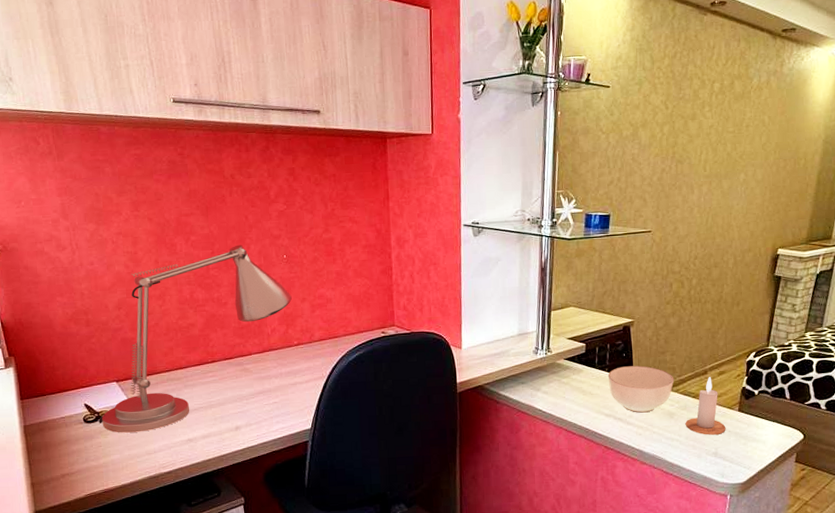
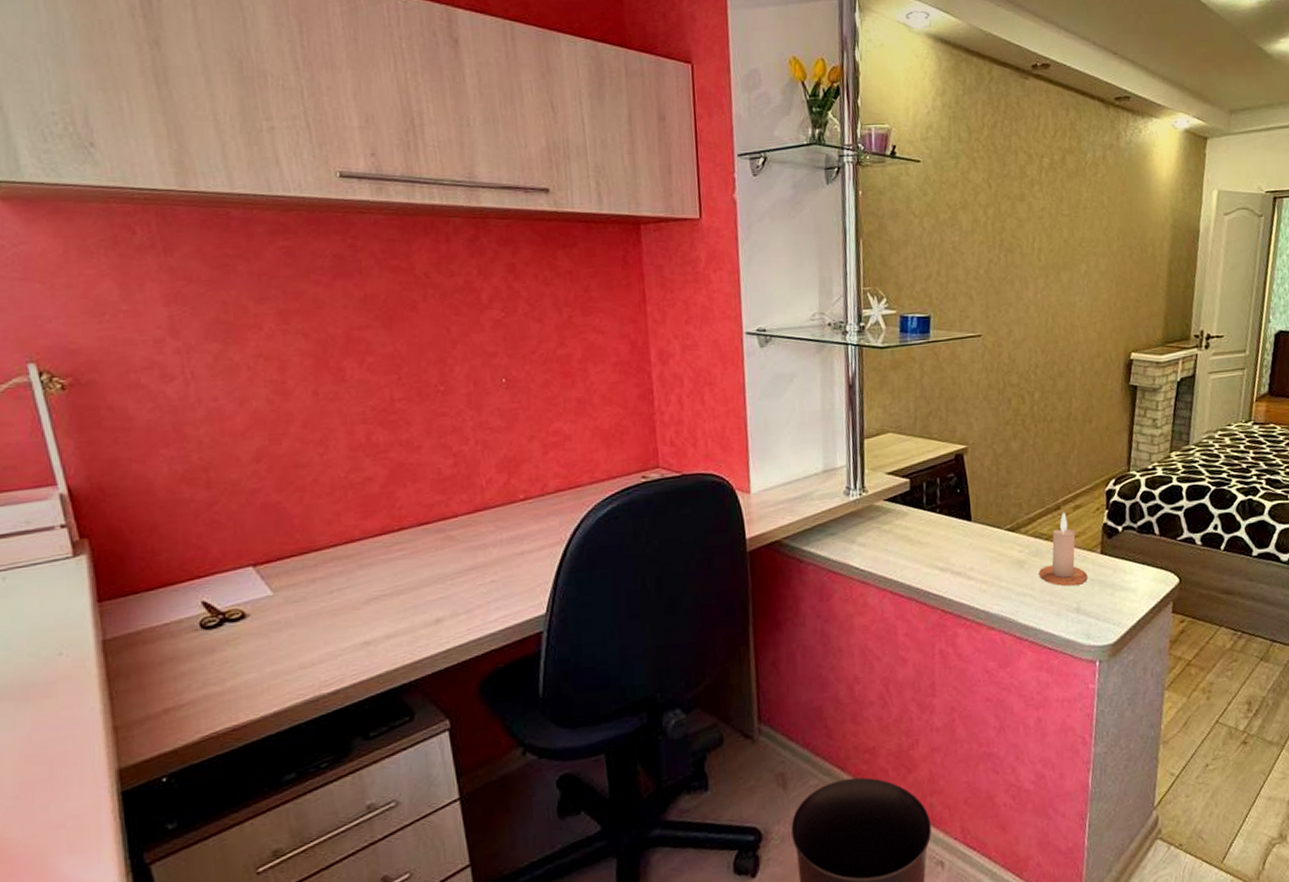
desk lamp: present [99,244,292,433] -> none [224,366,515,641]
bowl: present [607,365,675,413] -> none [939,503,1022,564]

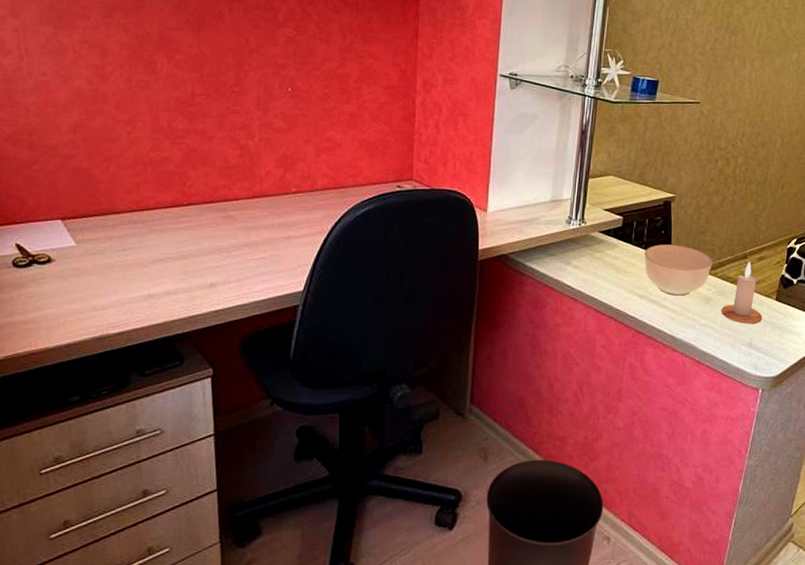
bowl: none [939,503,1022,564] -> present [644,244,713,296]

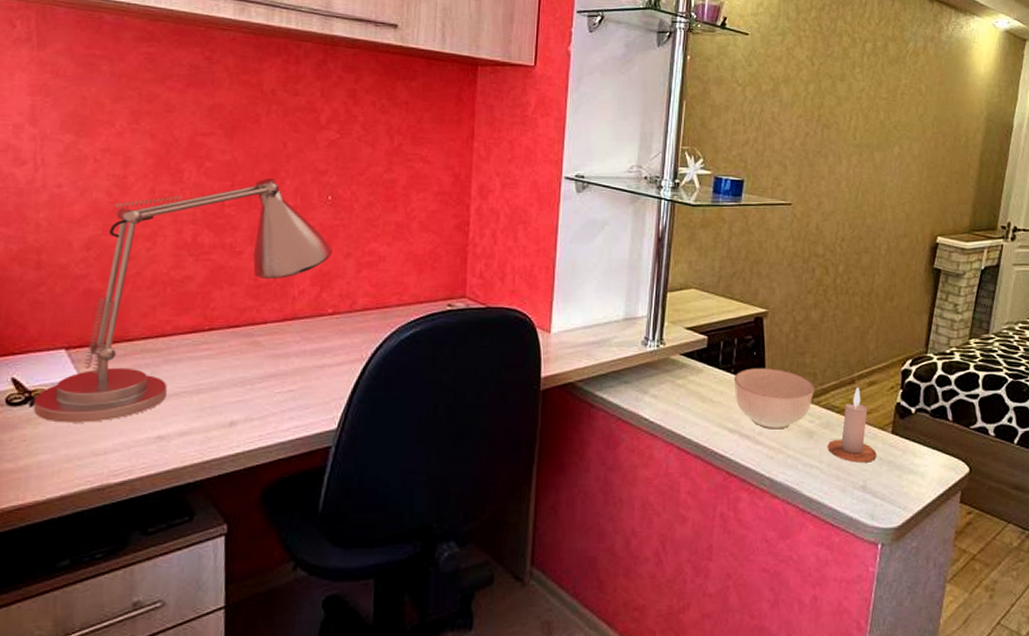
desk lamp: none [33,70,294,283] -> present [28,178,332,423]

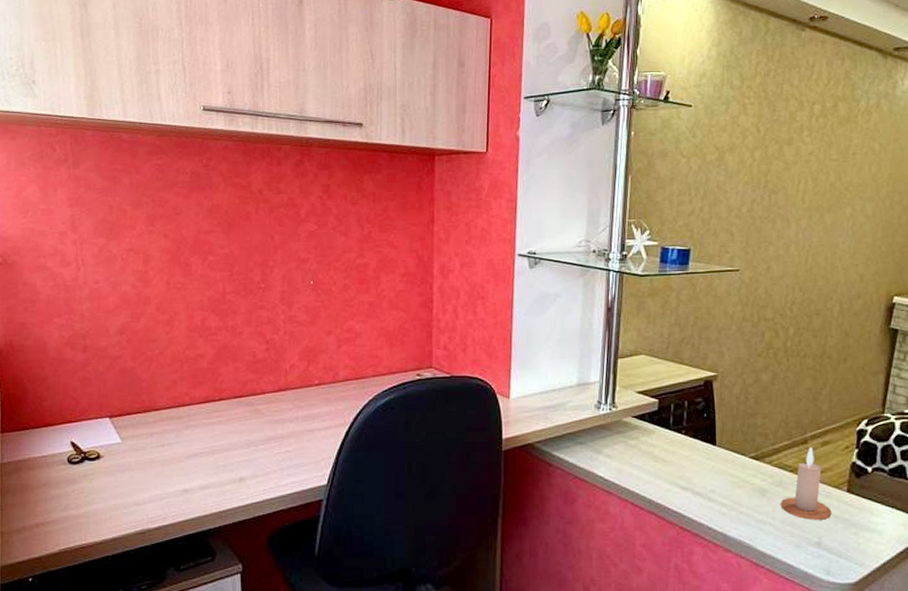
desk lamp: present [28,178,332,423] -> none [84,267,316,478]
bowl: present [733,368,815,429] -> none [684,429,767,487]

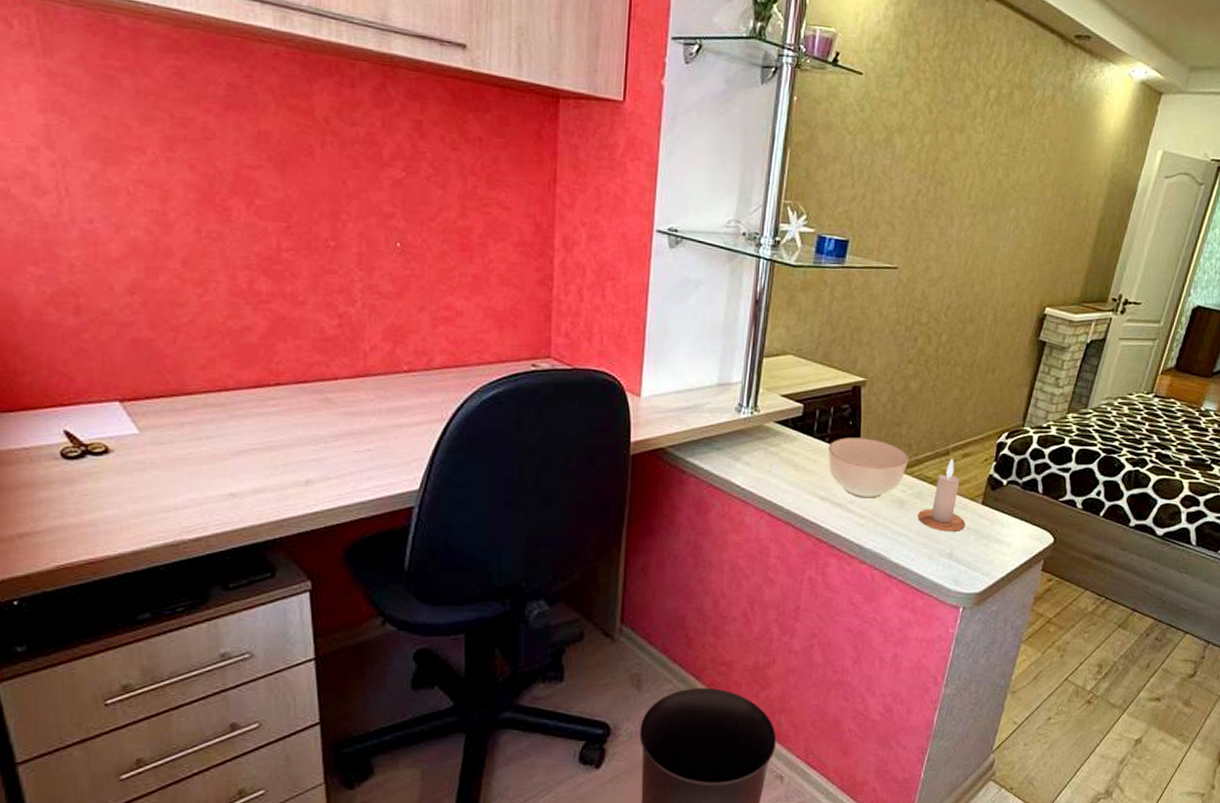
bowl: none [684,429,767,487] -> present [828,437,910,498]

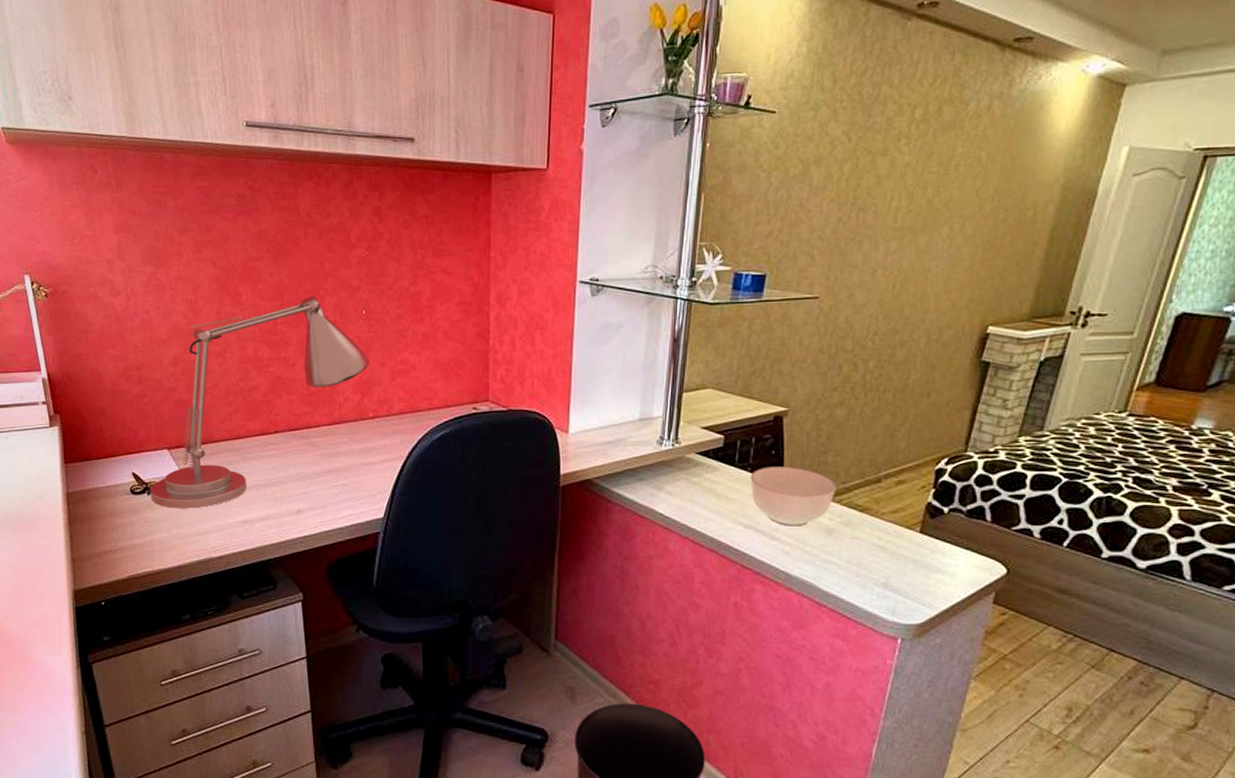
desk lamp: none [86,220,404,478] -> present [147,296,369,509]
candle: present [917,459,966,532] -> none [847,487,902,561]

